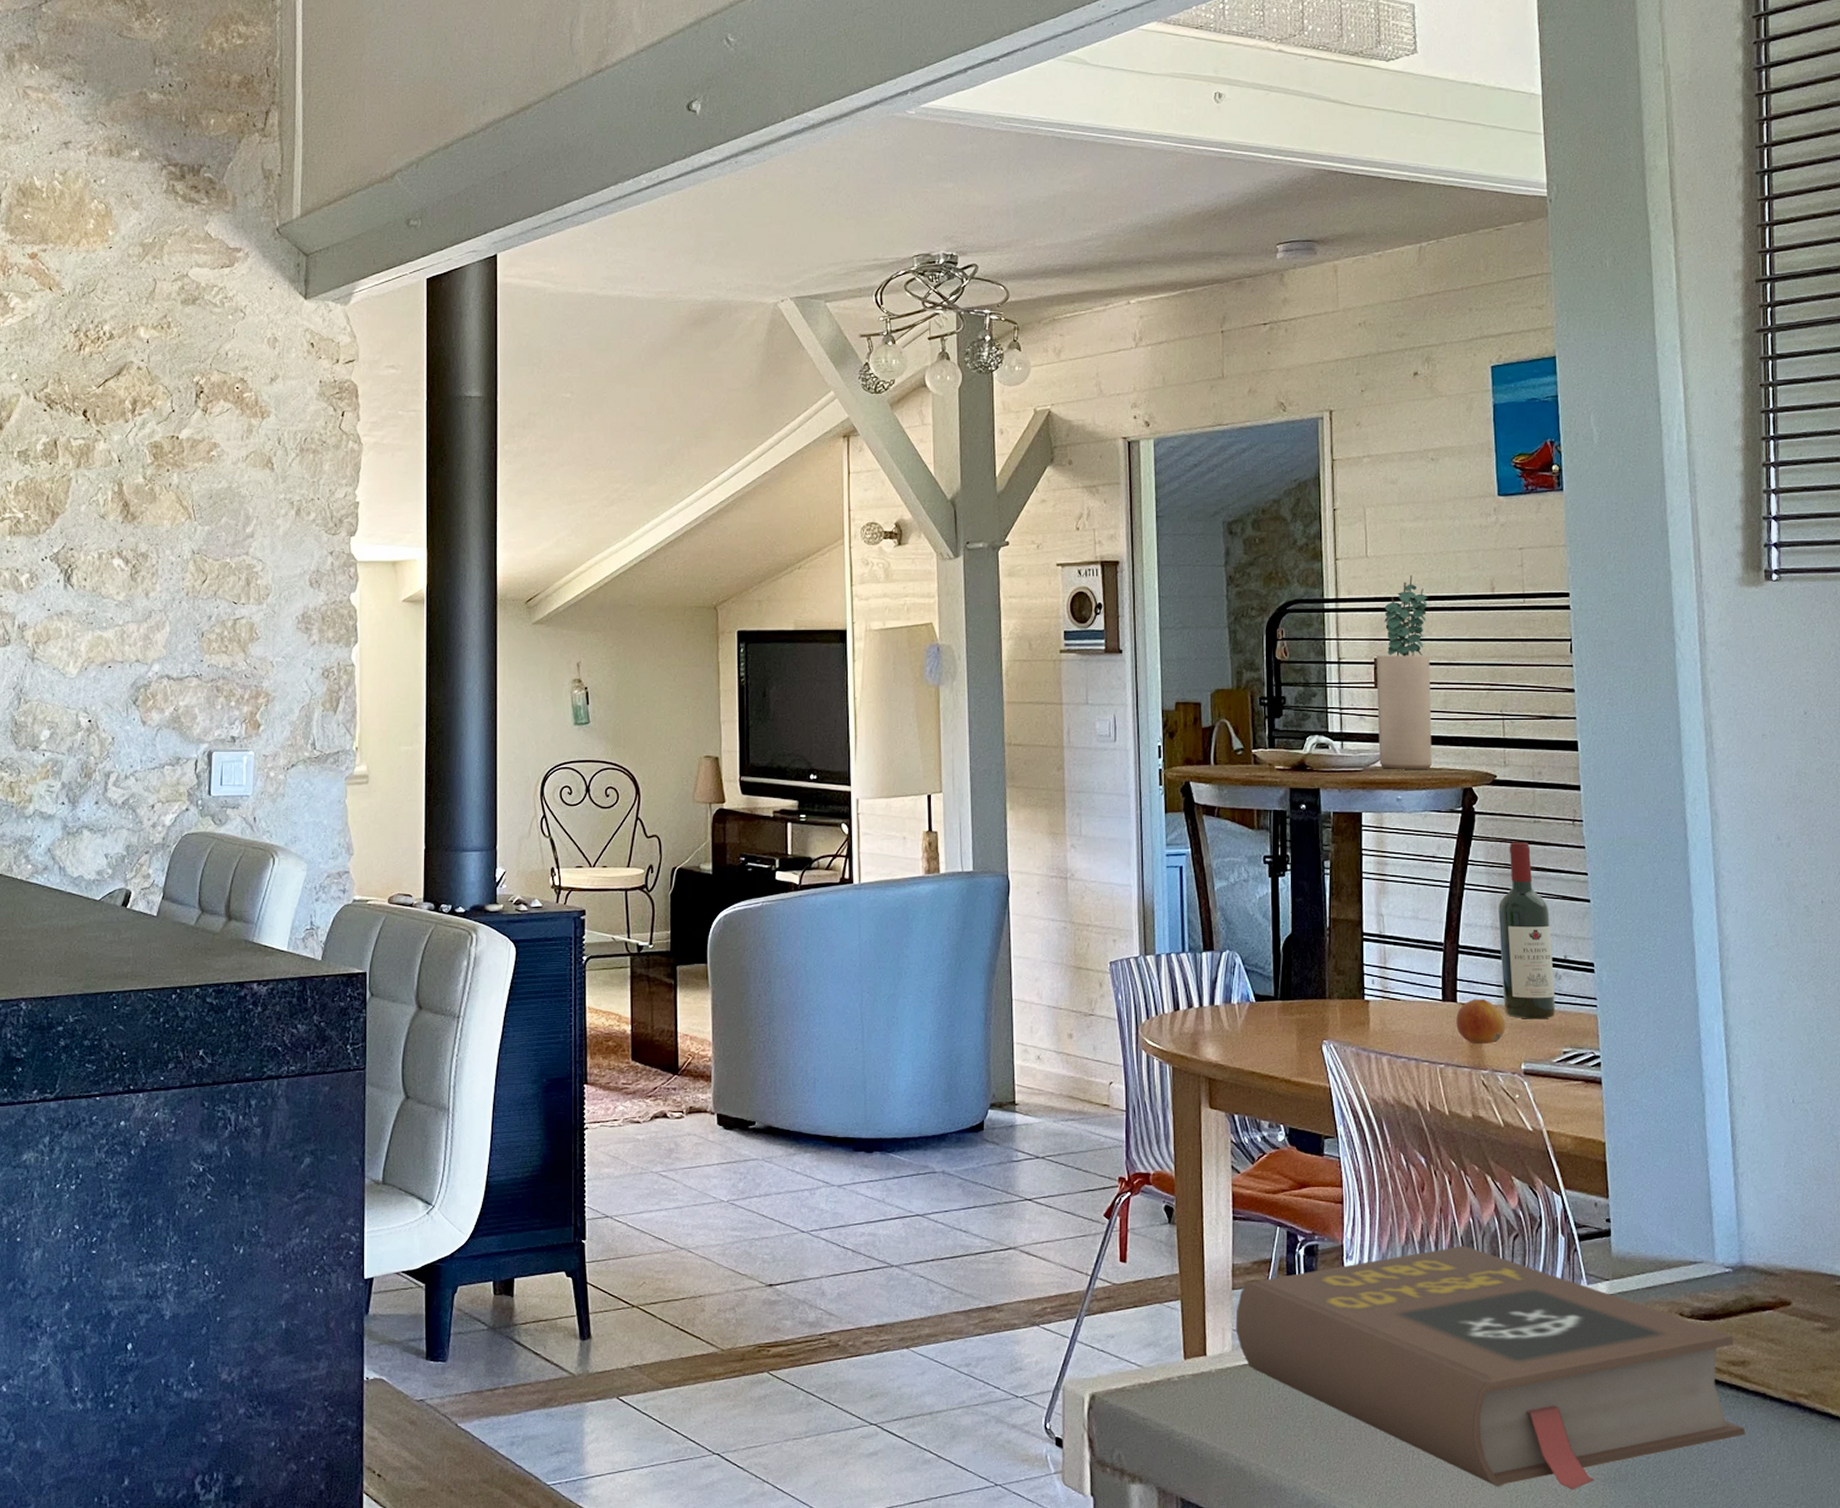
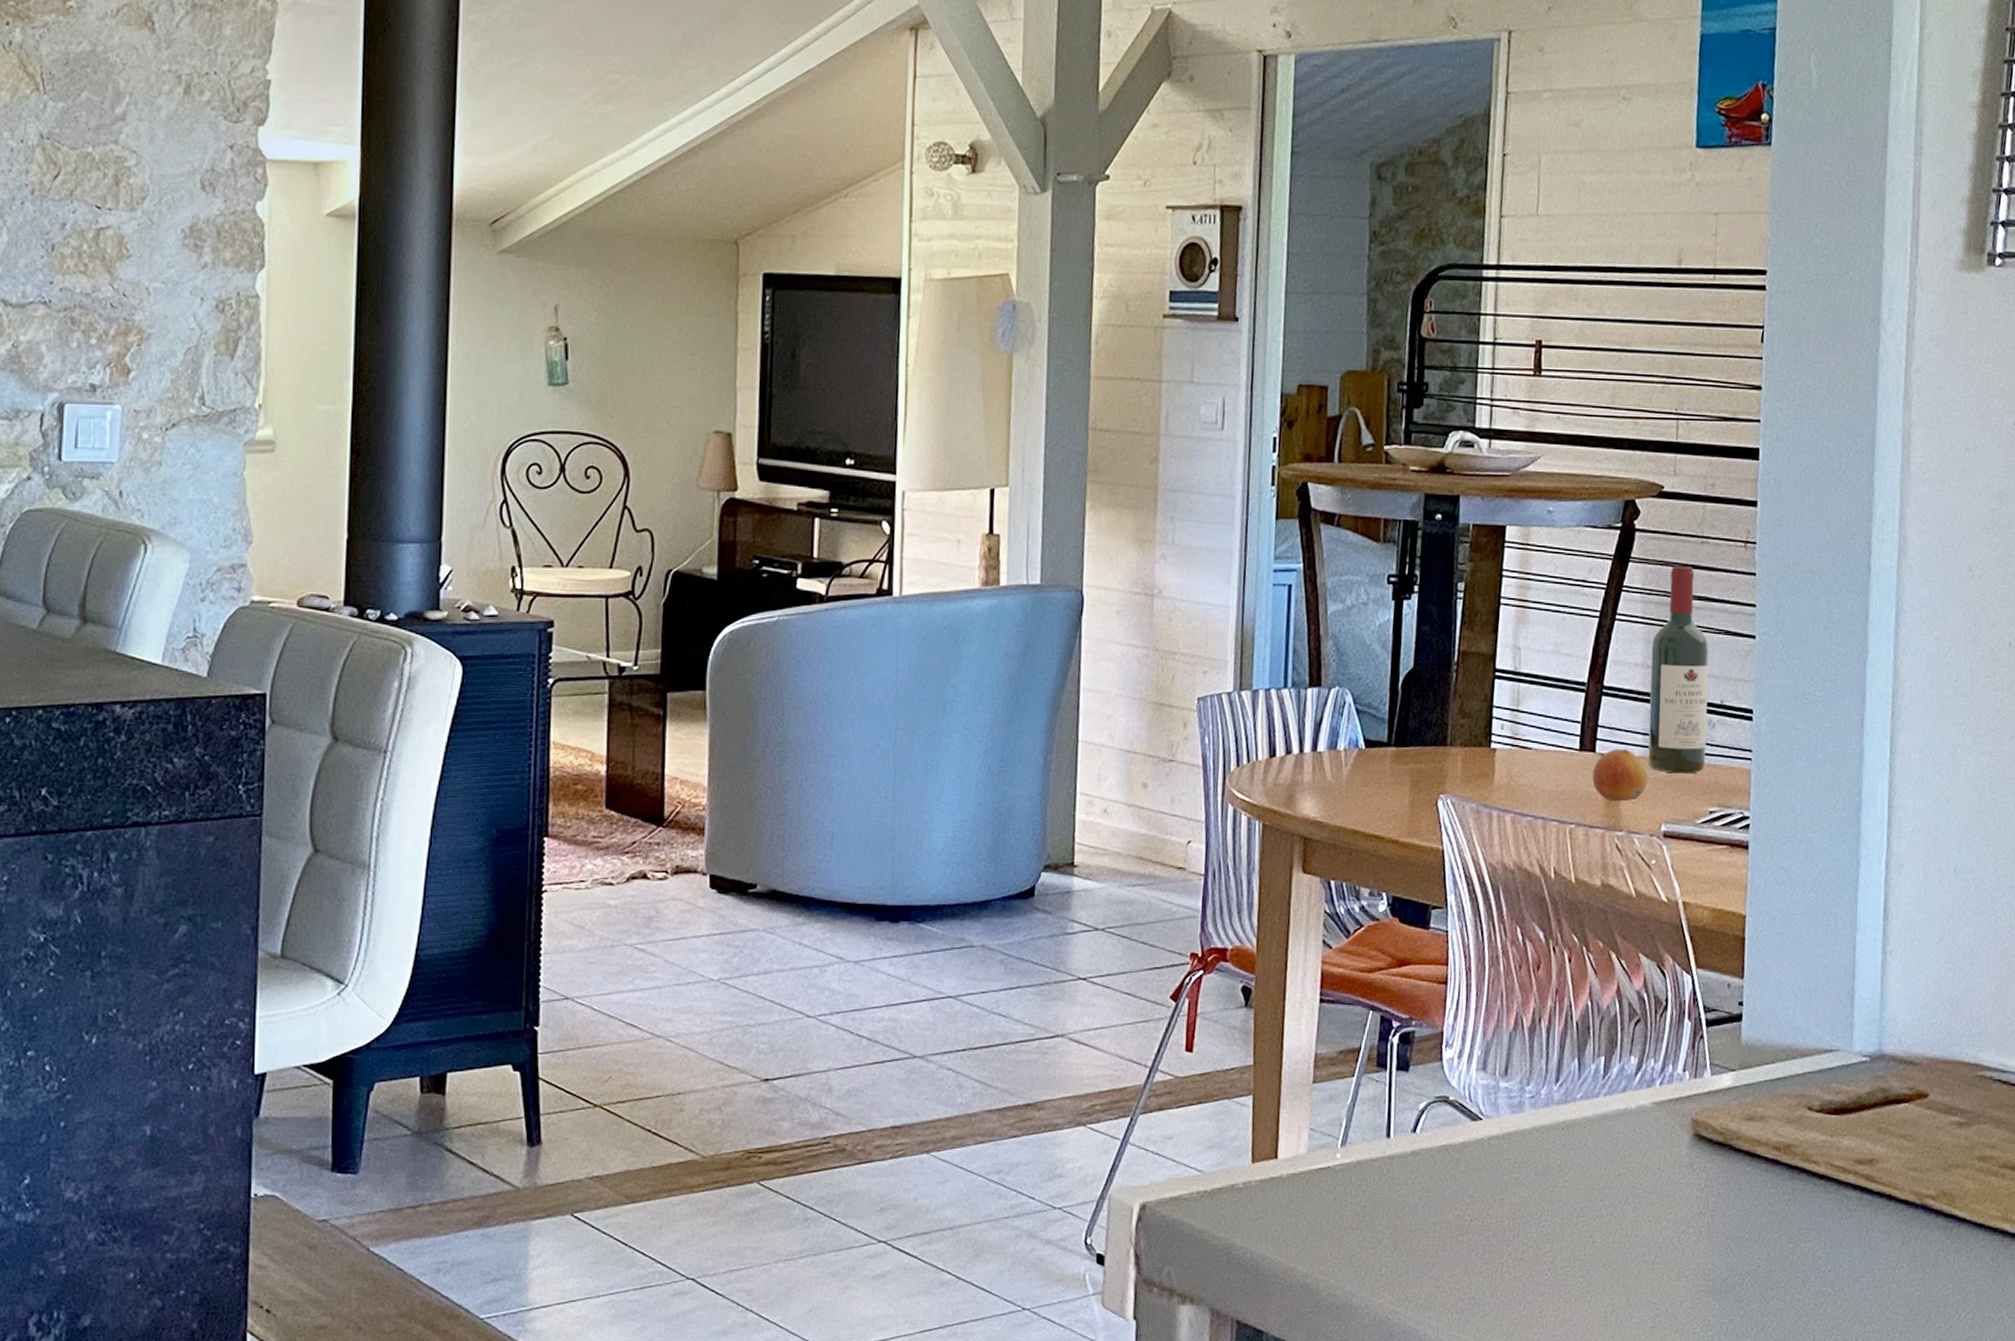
book: present [1235,1245,1746,1490] -> none [1313,1032,1866,1304]
vase: present [1376,575,1432,769] -> none [1531,240,1605,476]

